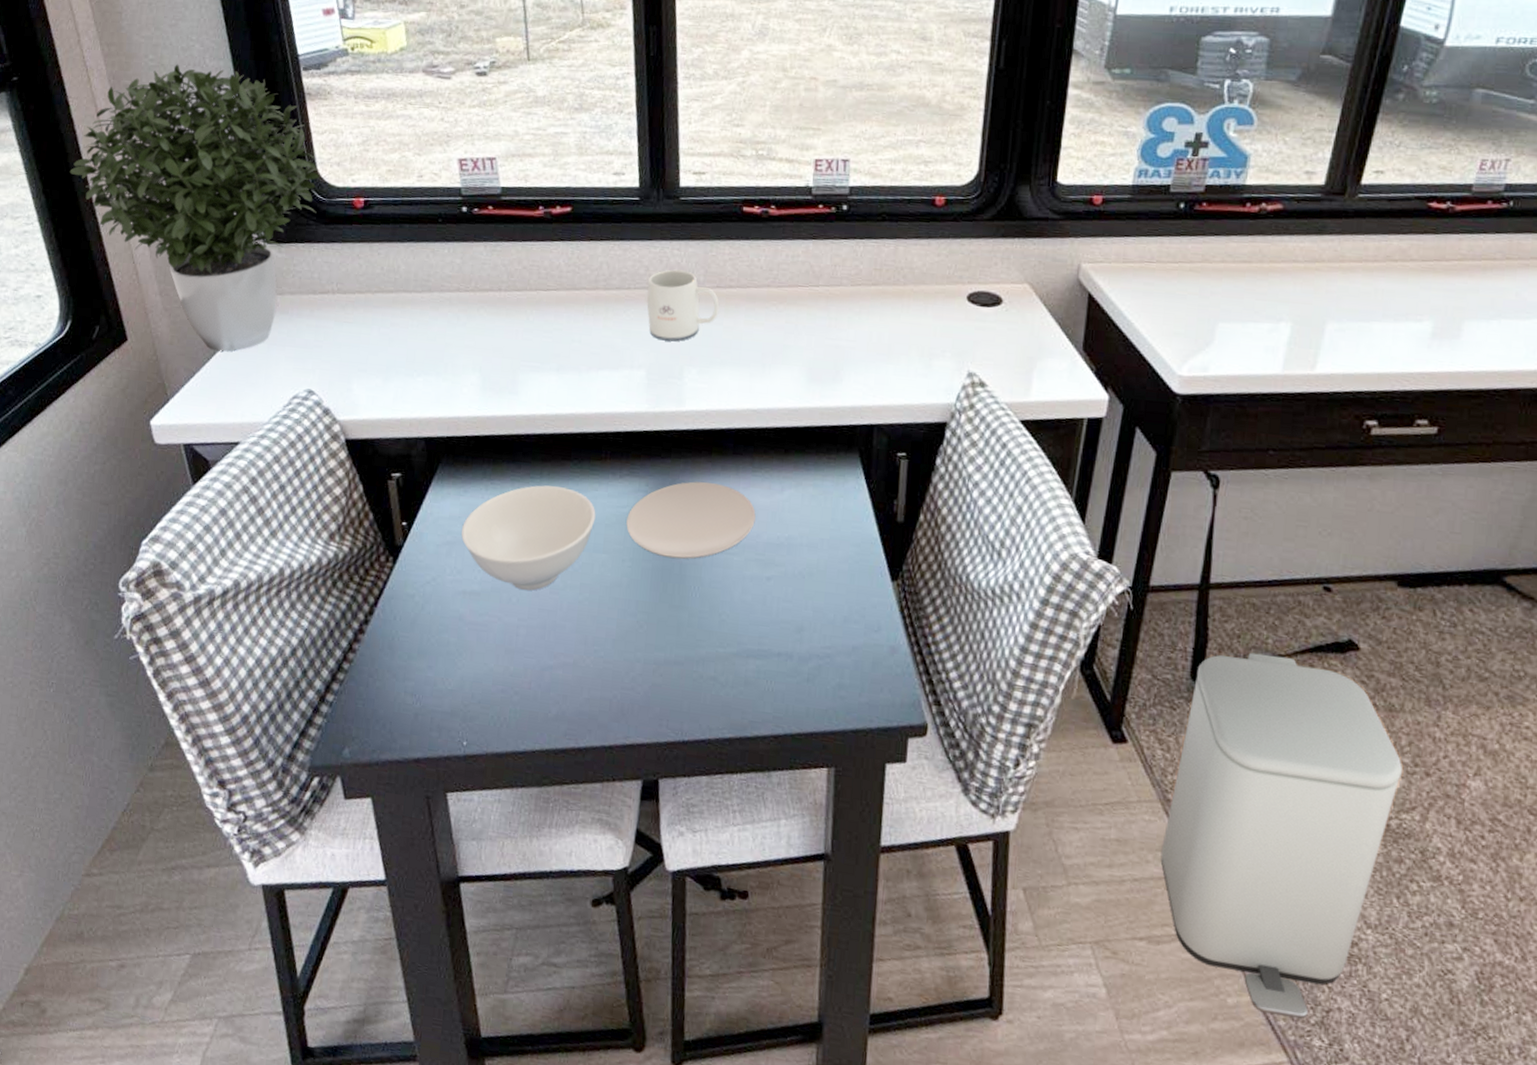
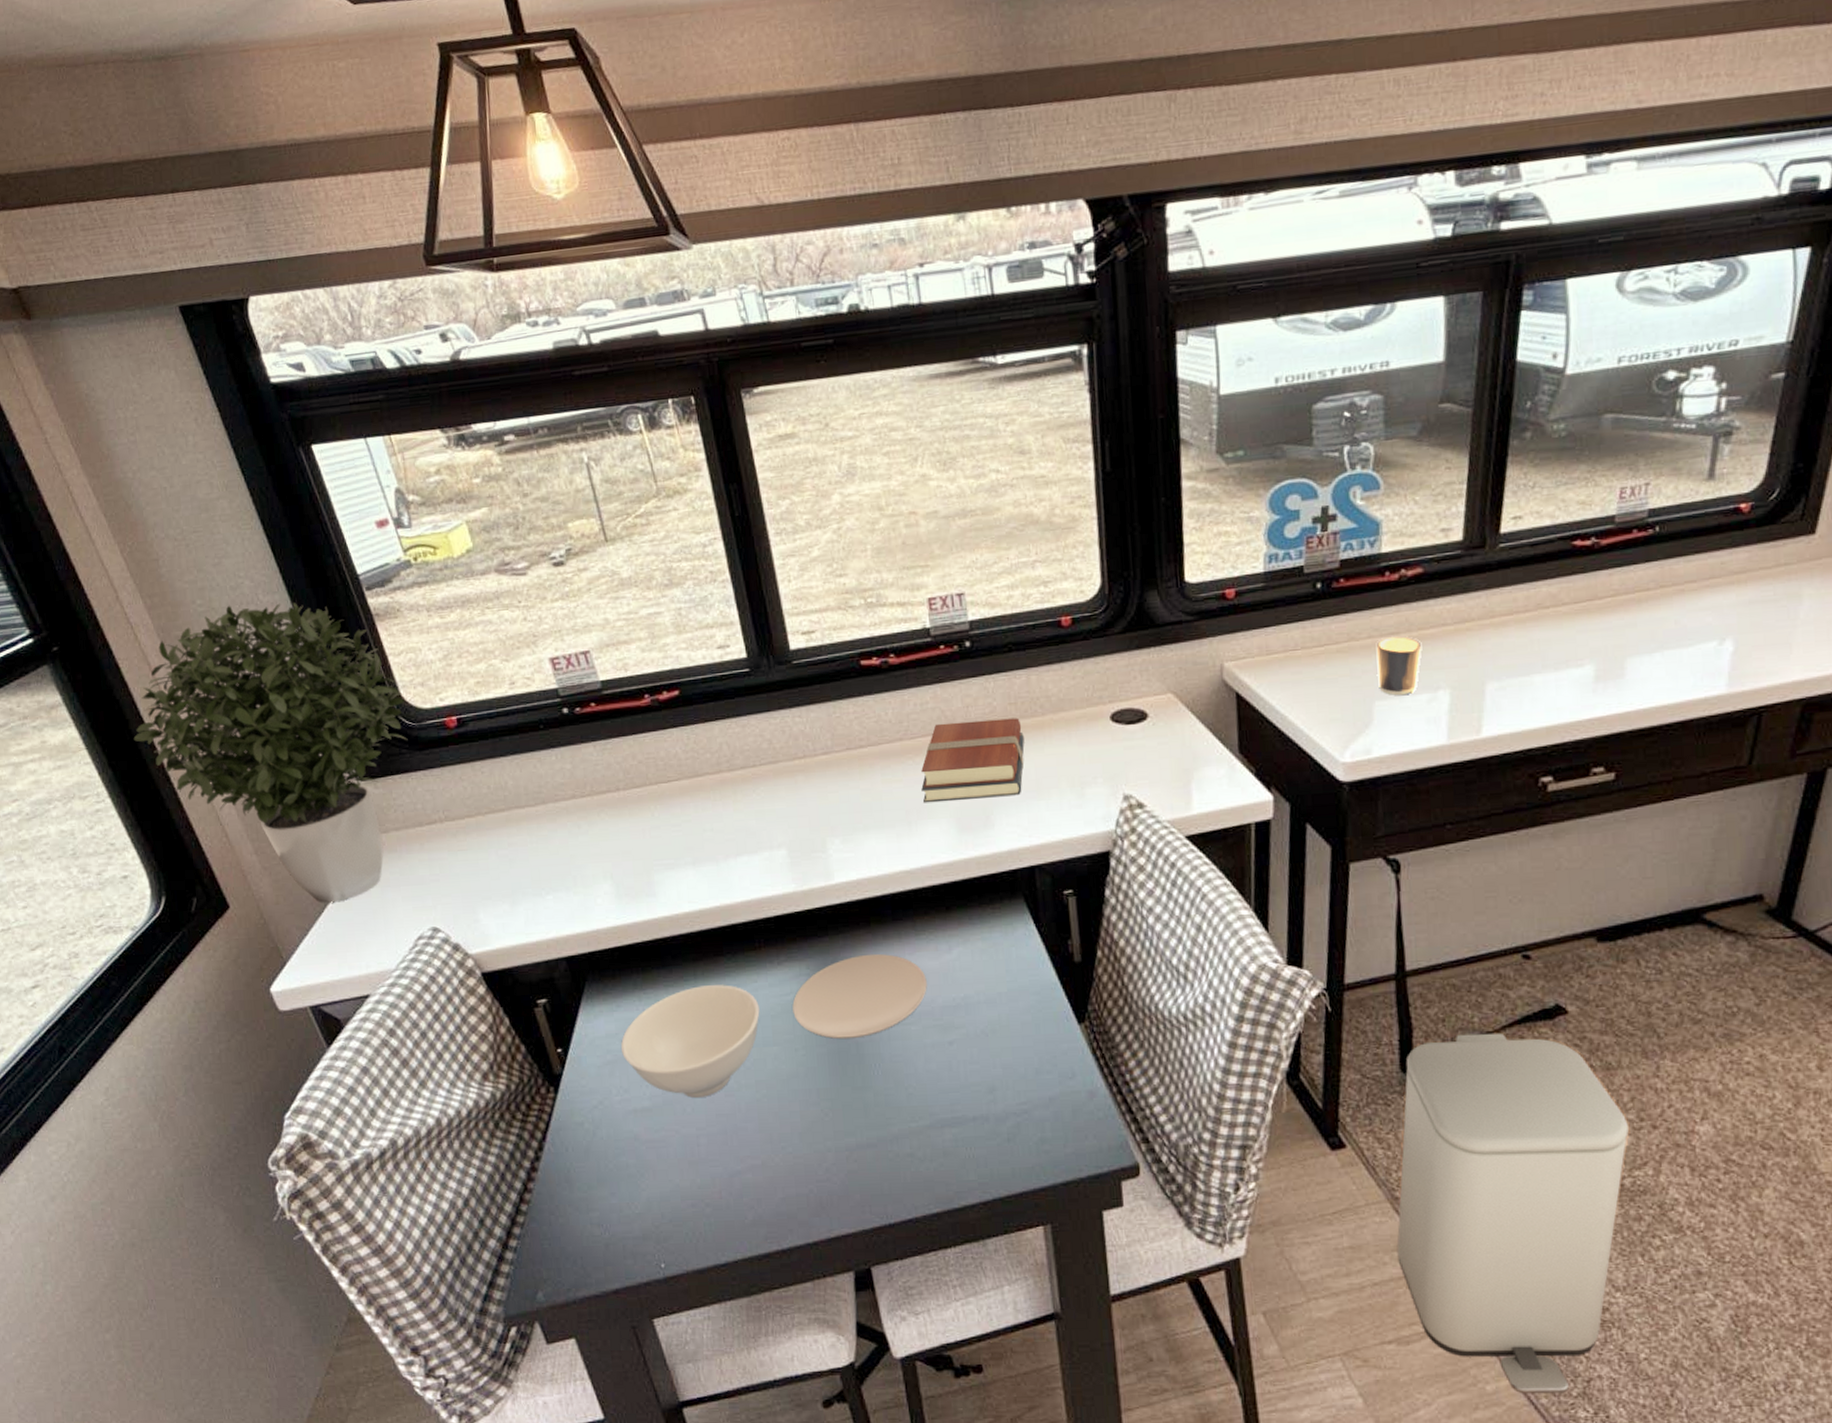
mug: present [646,269,720,342] -> none [772,737,854,815]
books: none [780,277,884,356] -> present [921,717,1025,803]
mug: none [1224,265,1270,321] -> present [1377,636,1421,695]

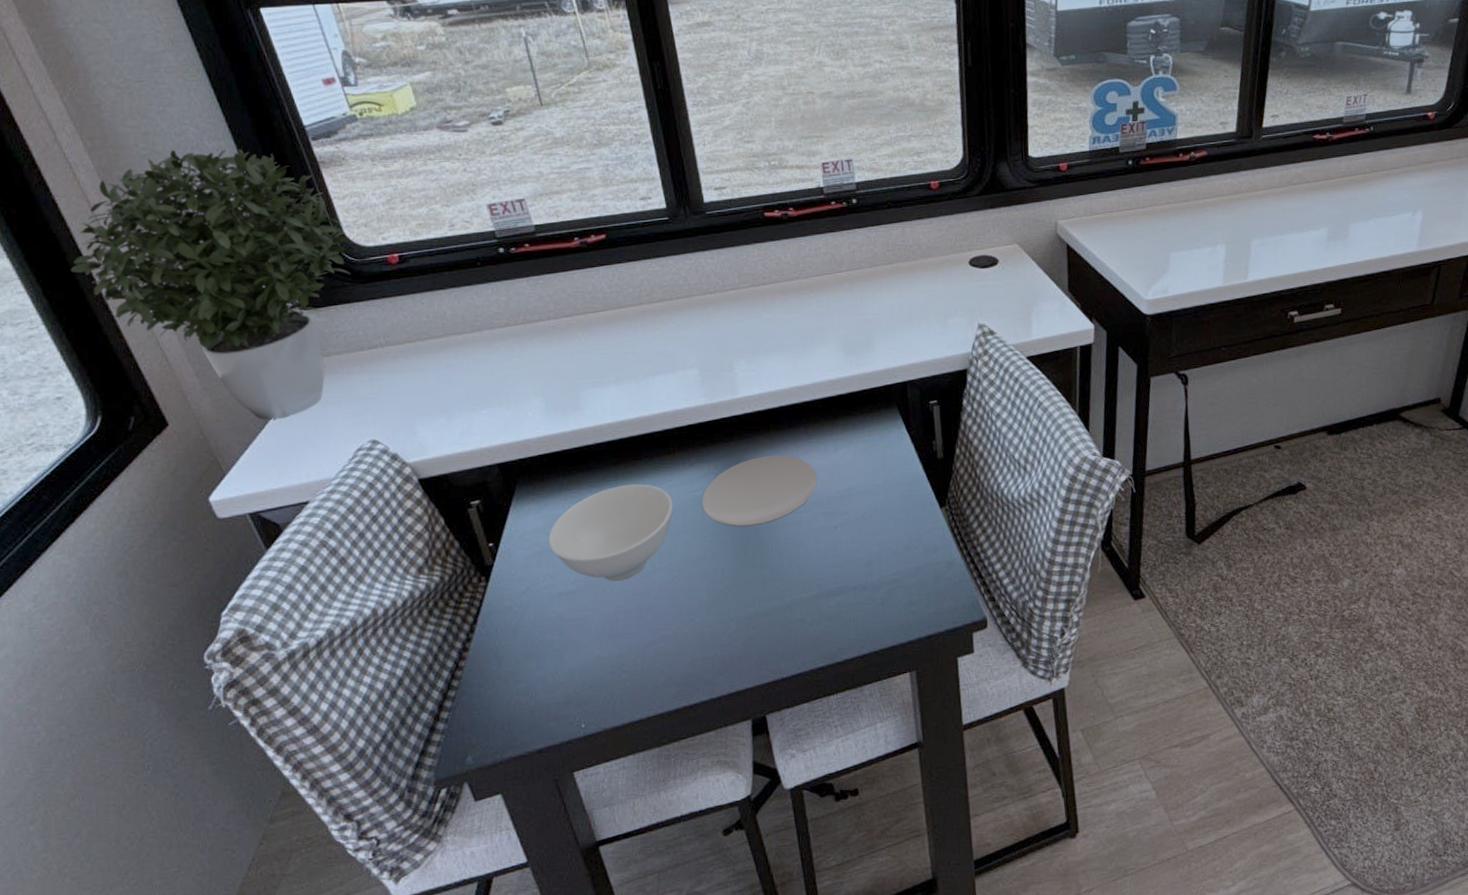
books: present [921,717,1025,803] -> none [814,261,900,331]
mug: present [1377,636,1421,695] -> none [1172,203,1205,248]
pedal bin: present [1396,1032,1629,1394] -> none [1182,505,1348,778]

